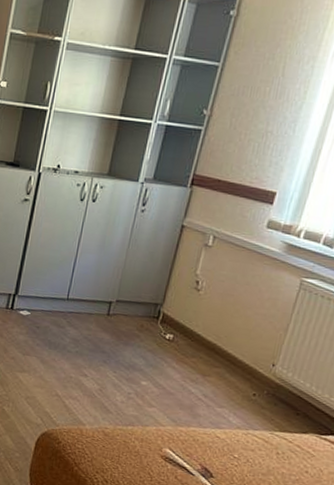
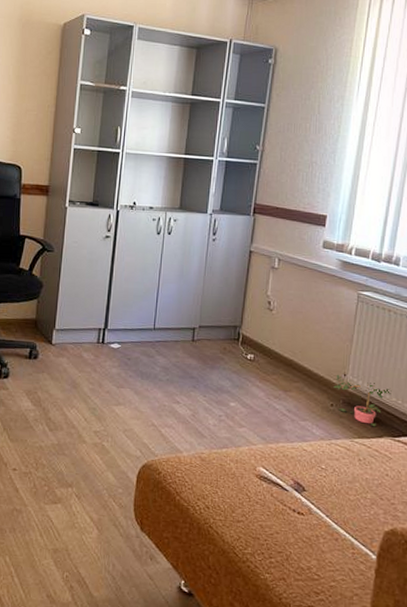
potted plant: none [258,363,325,422] -> present [333,374,392,427]

